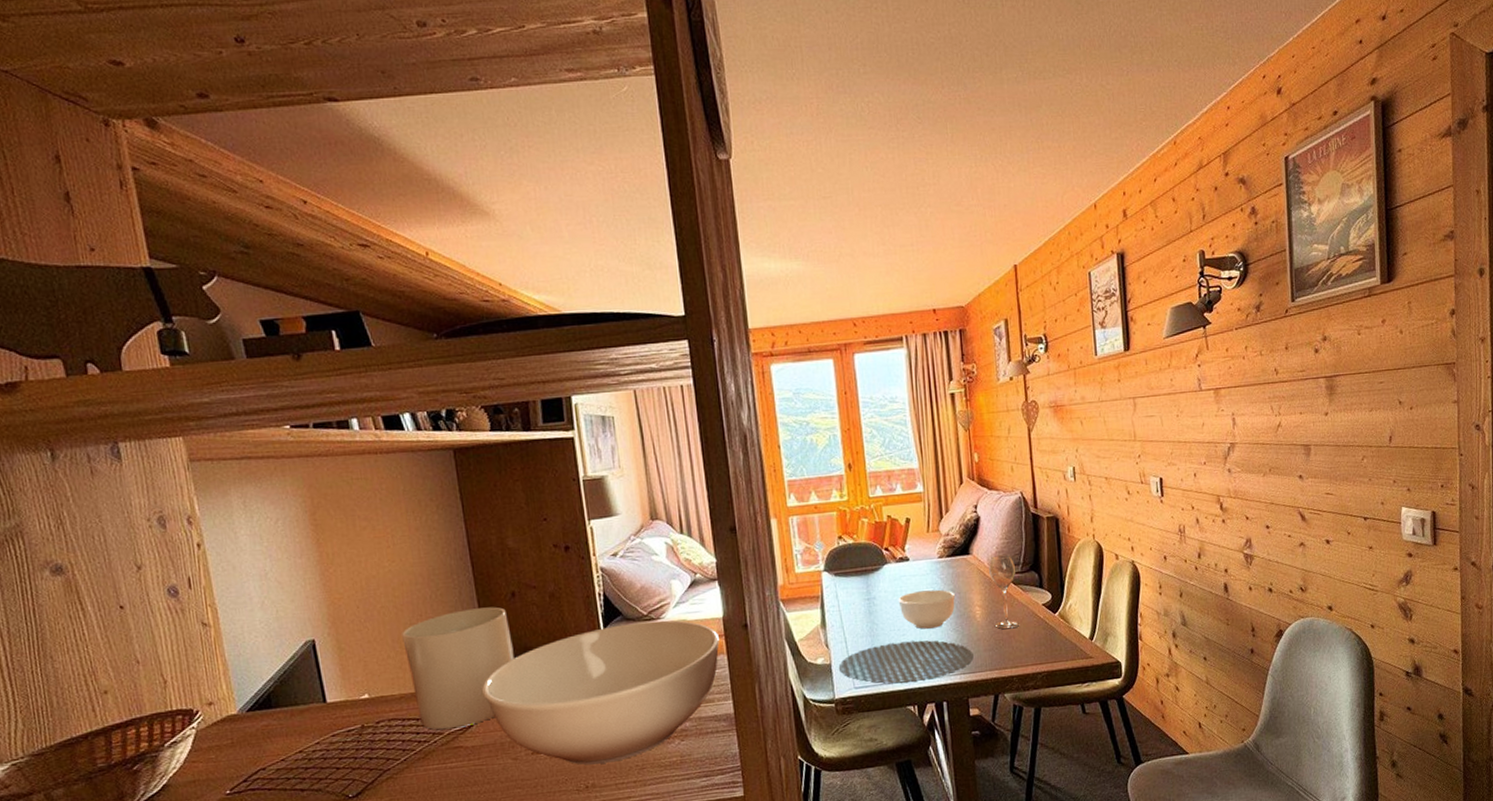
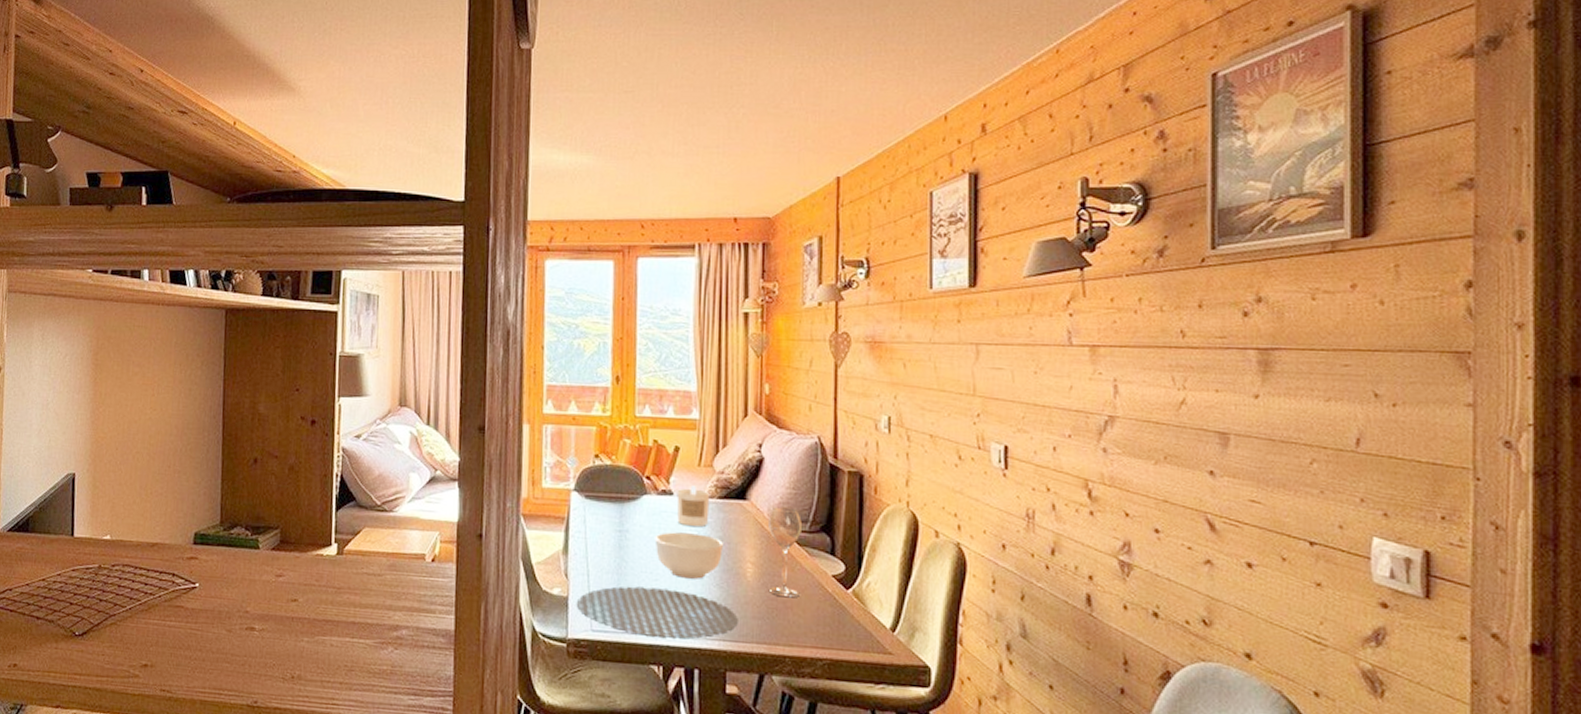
mug: present [402,606,516,730] -> none [149,468,247,587]
bowl: present [481,620,720,765] -> none [210,510,450,657]
candle: none [912,549,942,585] -> present [676,485,710,527]

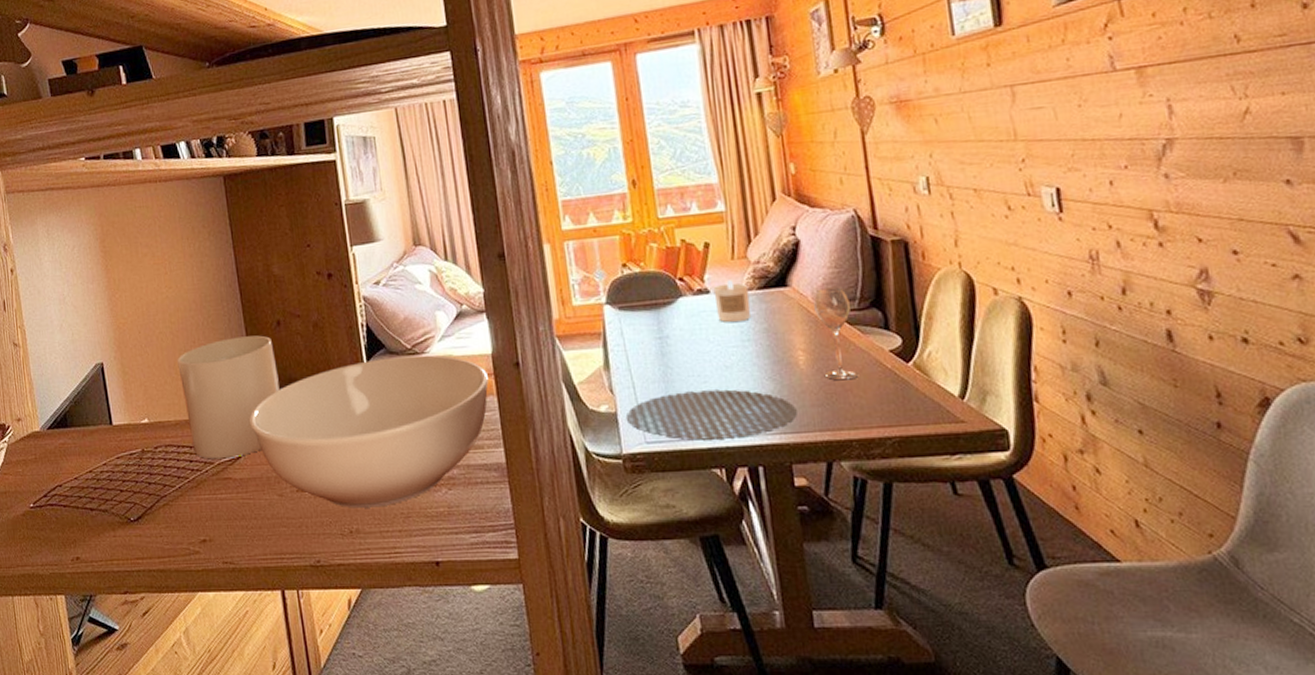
mug: none [149,468,247,587] -> present [177,335,281,460]
bowl: none [210,510,450,657] -> present [248,355,489,508]
bowl: present [654,532,723,579] -> none [697,328,771,376]

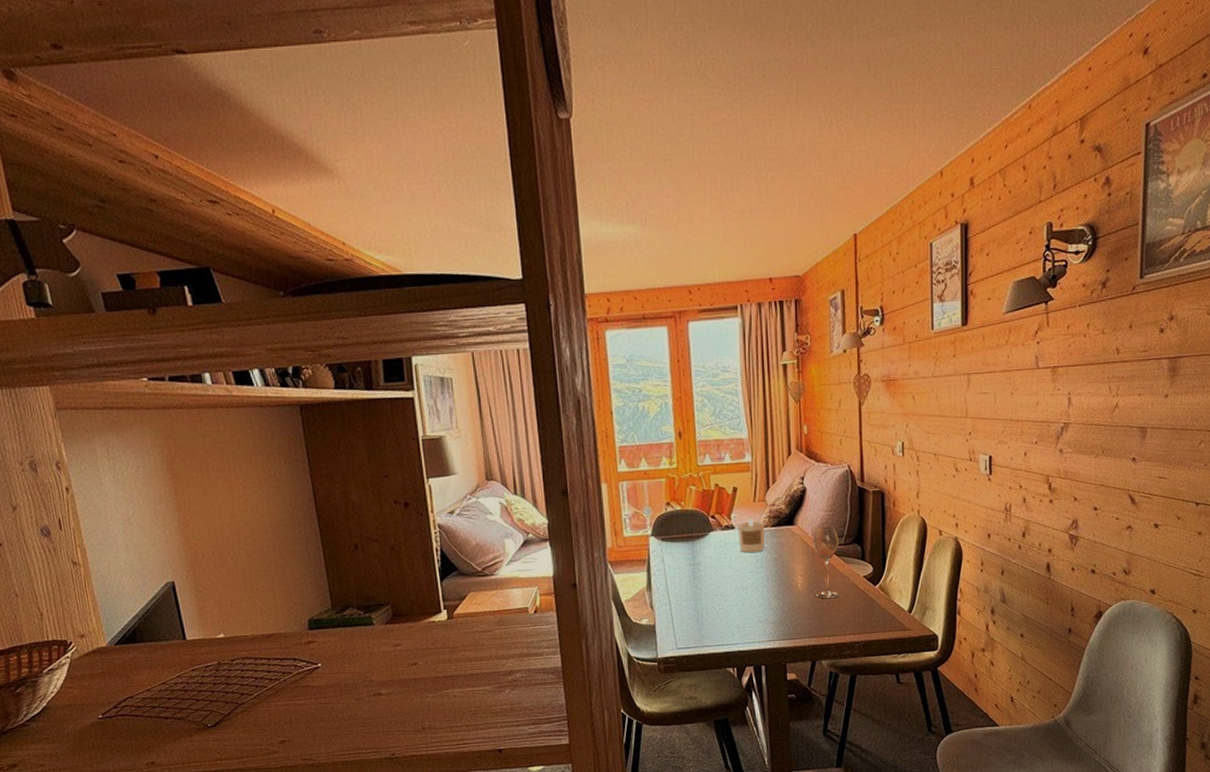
mug: present [177,335,281,460] -> none [253,557,359,670]
bowl: present [248,355,489,508] -> none [326,577,549,708]
place mat: present [627,389,797,441] -> none [663,606,793,646]

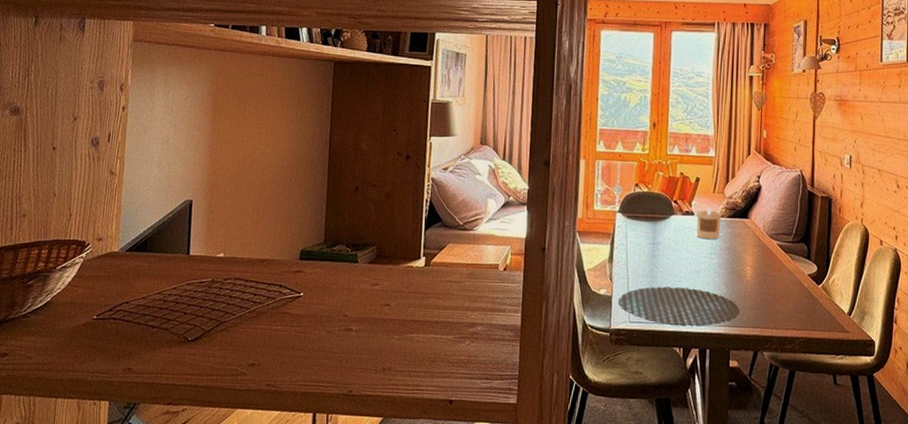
place mat: none [663,606,793,646] -> present [619,286,740,326]
wineglass: present [813,527,839,599] -> none [763,223,787,292]

